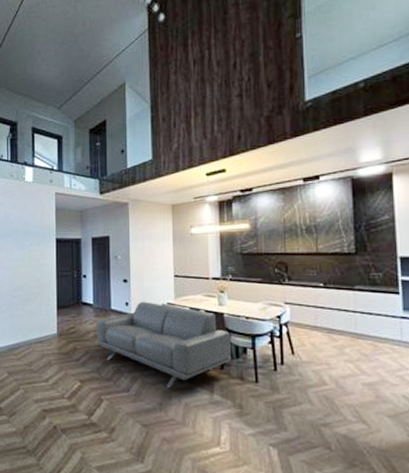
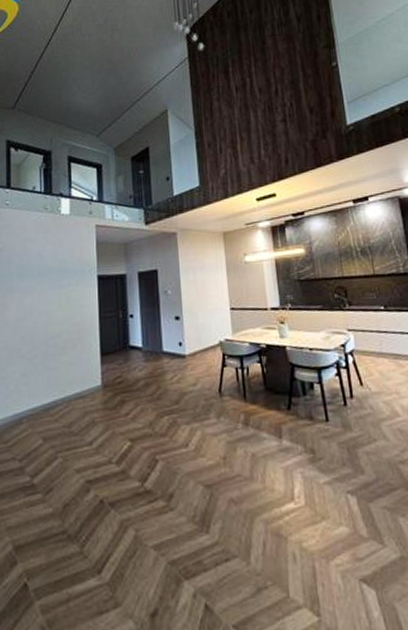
sofa: present [96,301,232,389] -> none [147,339,299,439]

